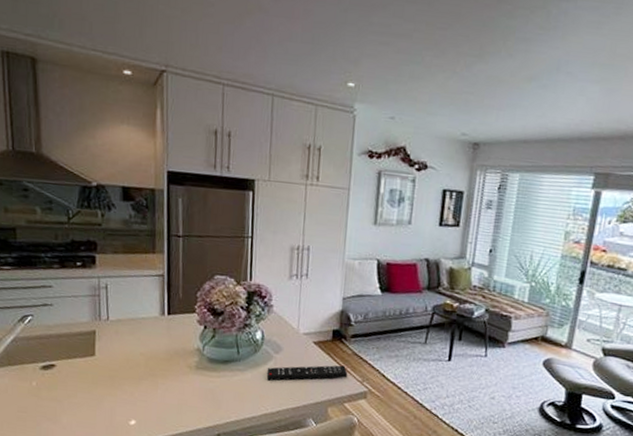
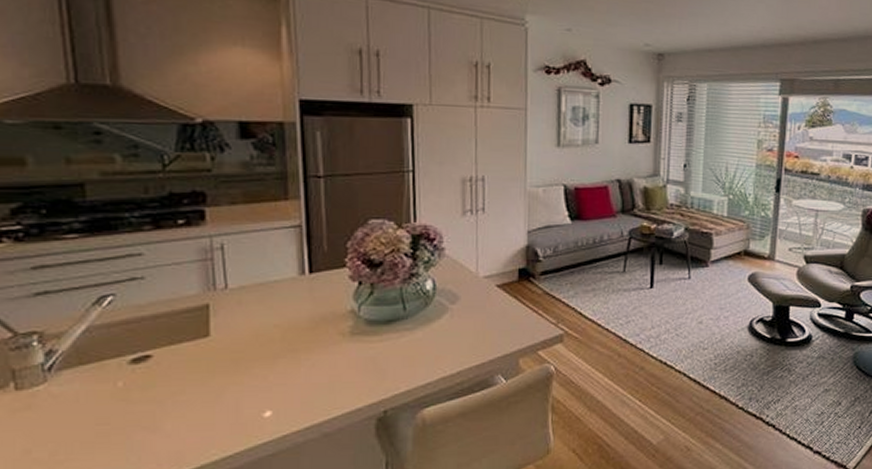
remote control: present [266,365,348,381] -> none [441,308,540,337]

